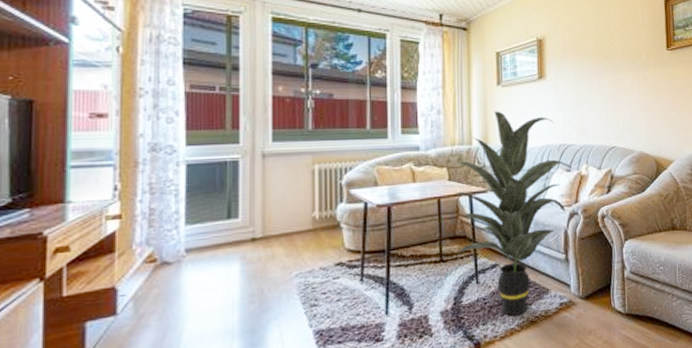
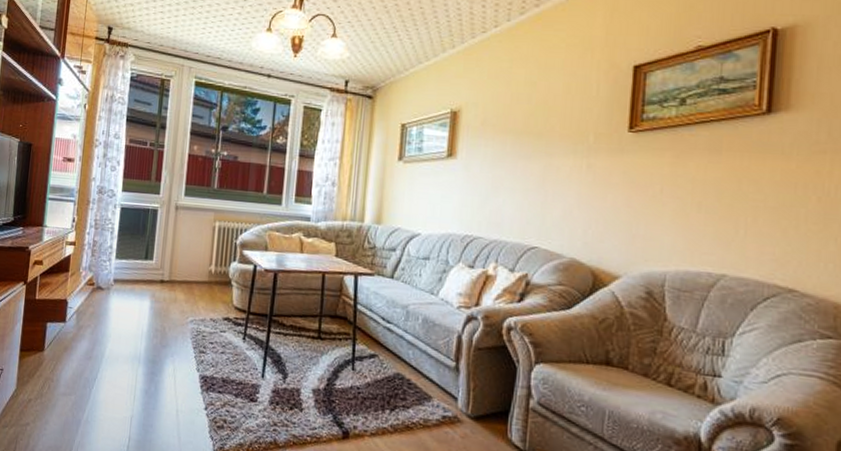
indoor plant: present [451,111,574,316] -> none [335,189,479,416]

